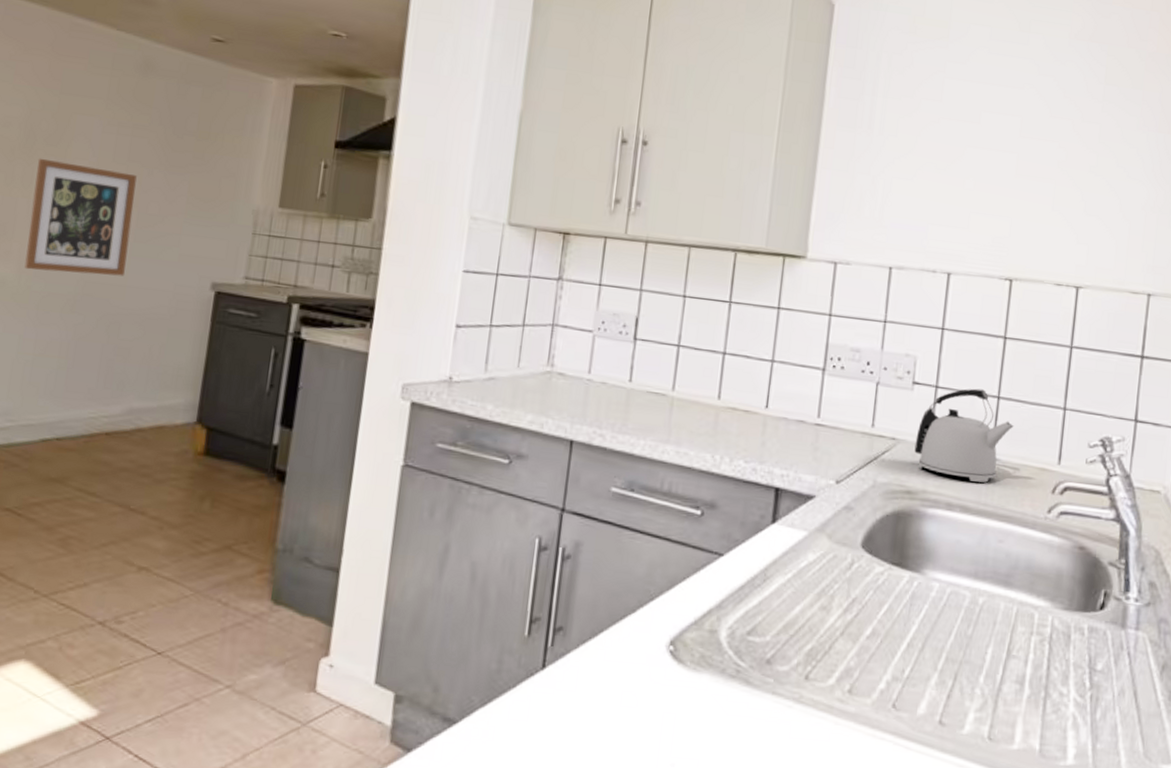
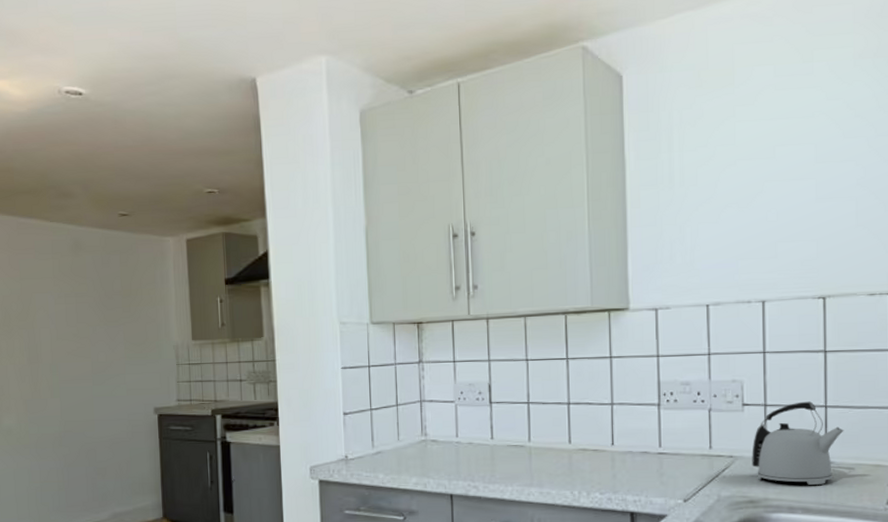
wall art: present [24,158,137,277] -> none [15,332,91,419]

